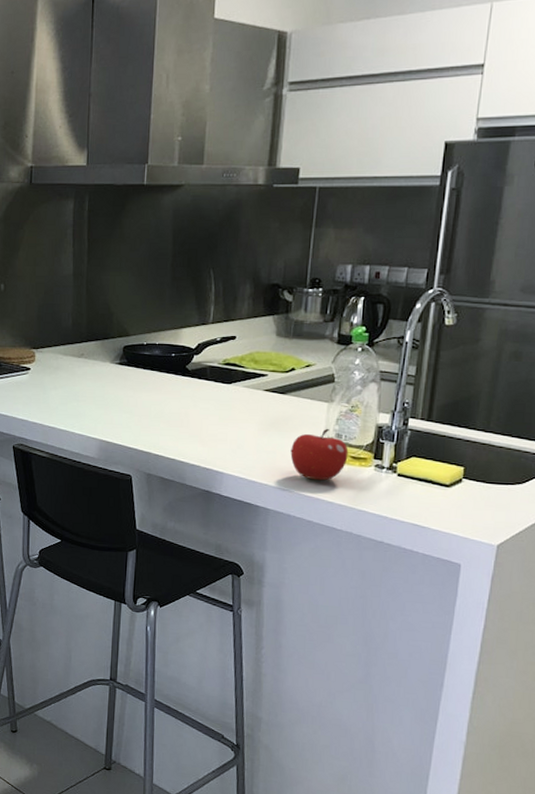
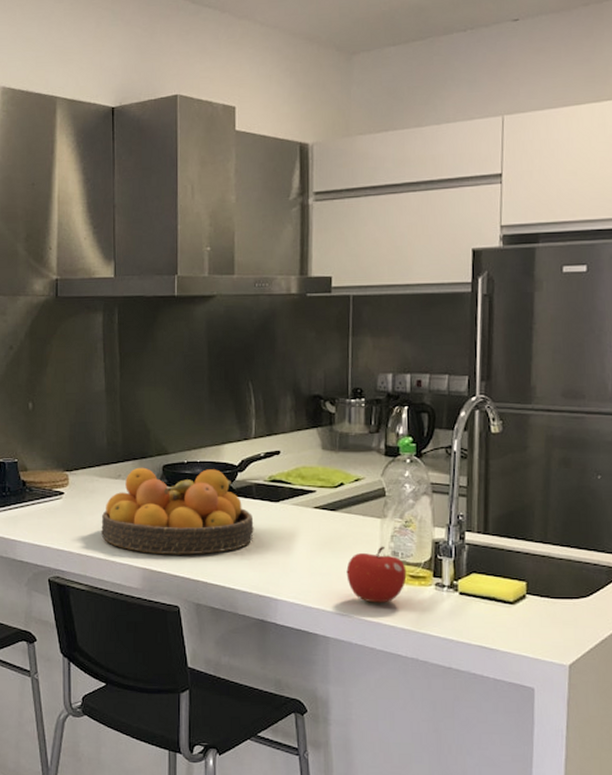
fruit bowl: none [63,347,206,430] -> present [101,467,254,555]

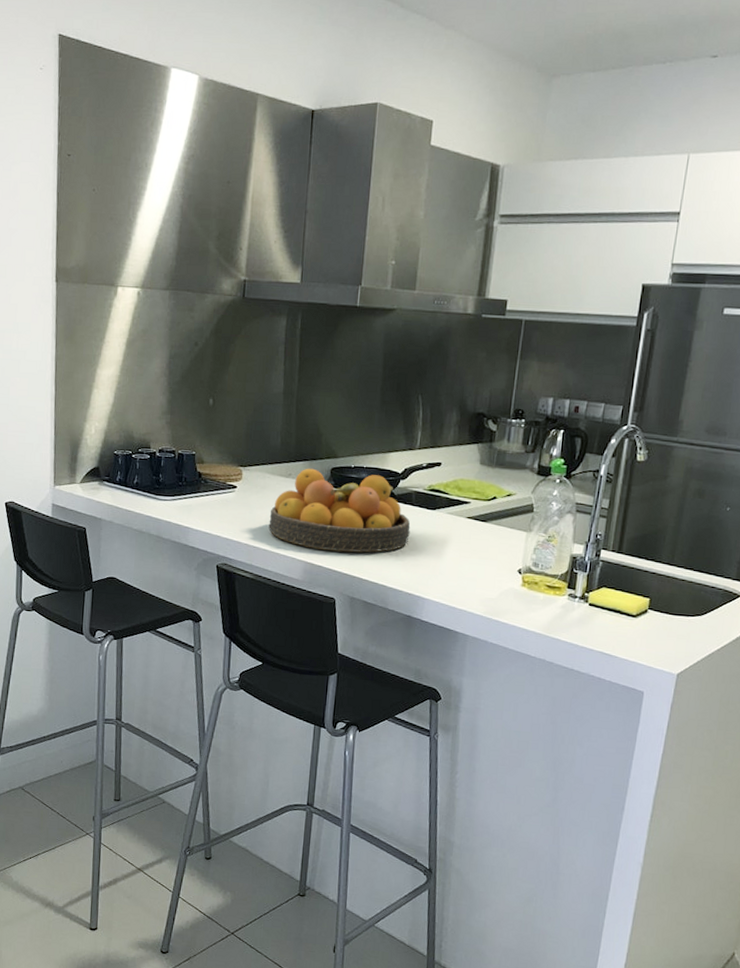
fruit: present [346,546,407,603] -> none [489,557,544,609]

